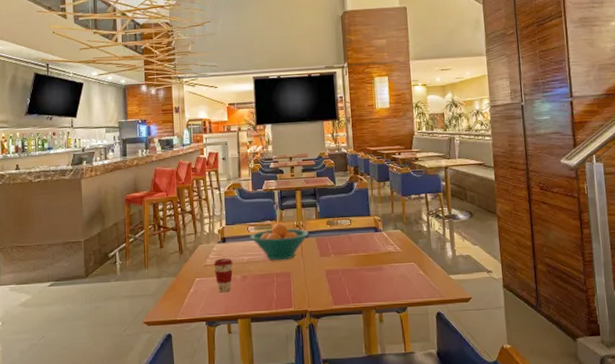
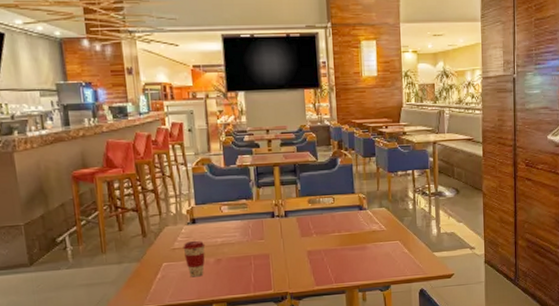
fruit bowl: present [250,222,308,261] -> none [223,201,288,242]

